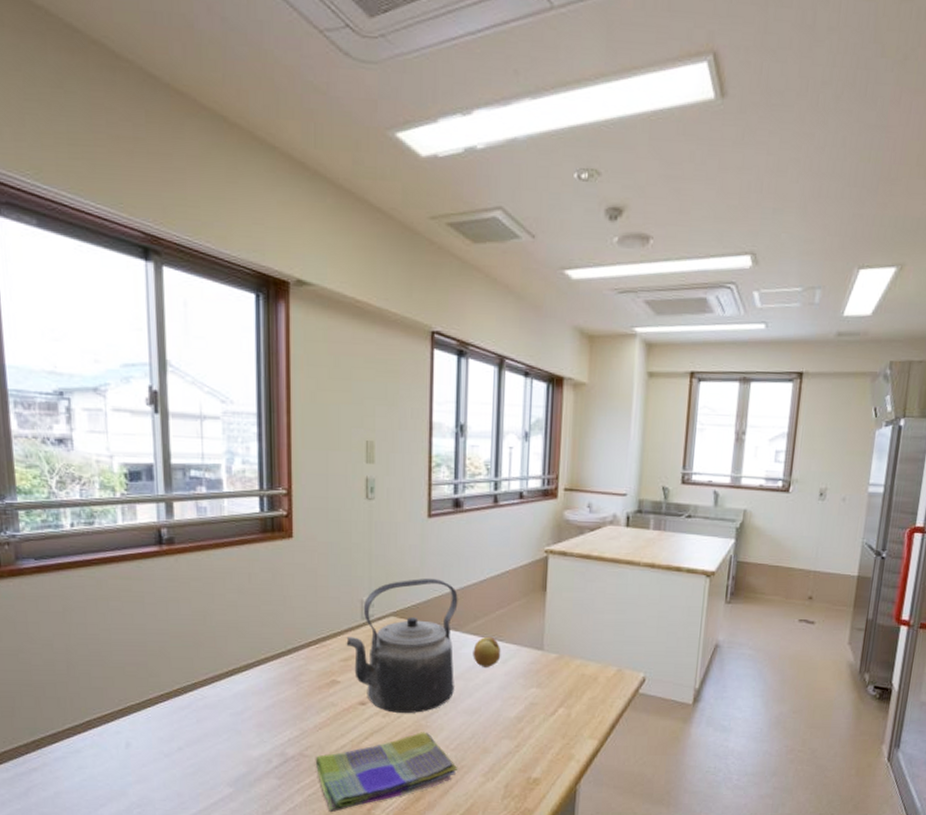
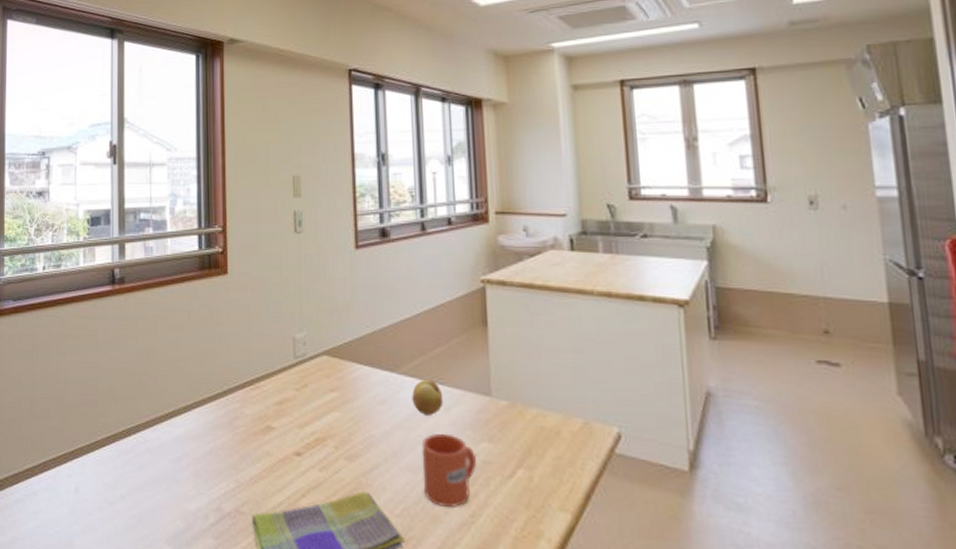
kettle: present [346,579,458,713] -> none [280,314,395,468]
mug: none [477,681,526,740] -> present [421,433,477,507]

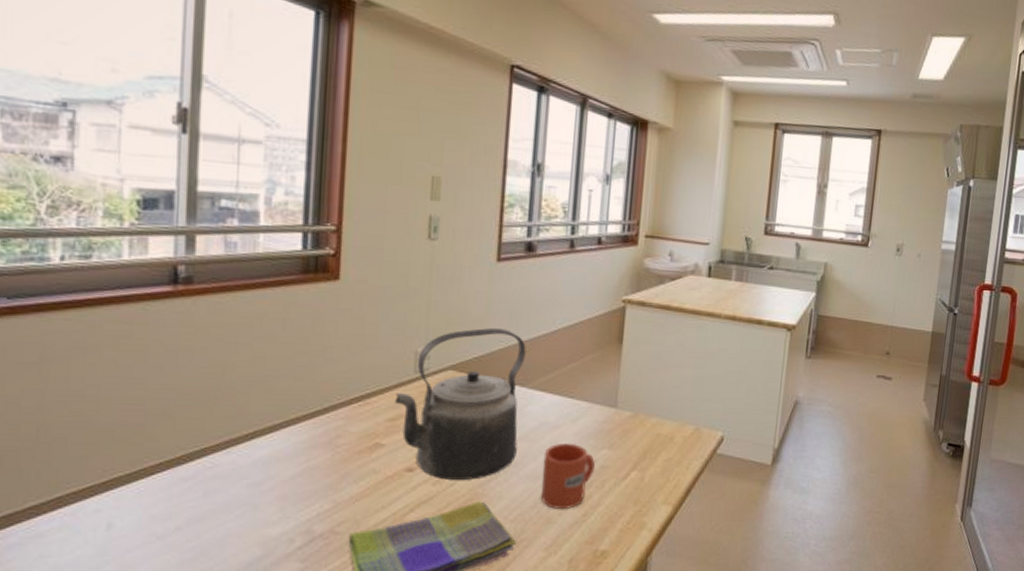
kettle: none [280,314,395,468] -> present [394,328,526,480]
fruit: present [412,378,444,415] -> none [539,392,571,427]

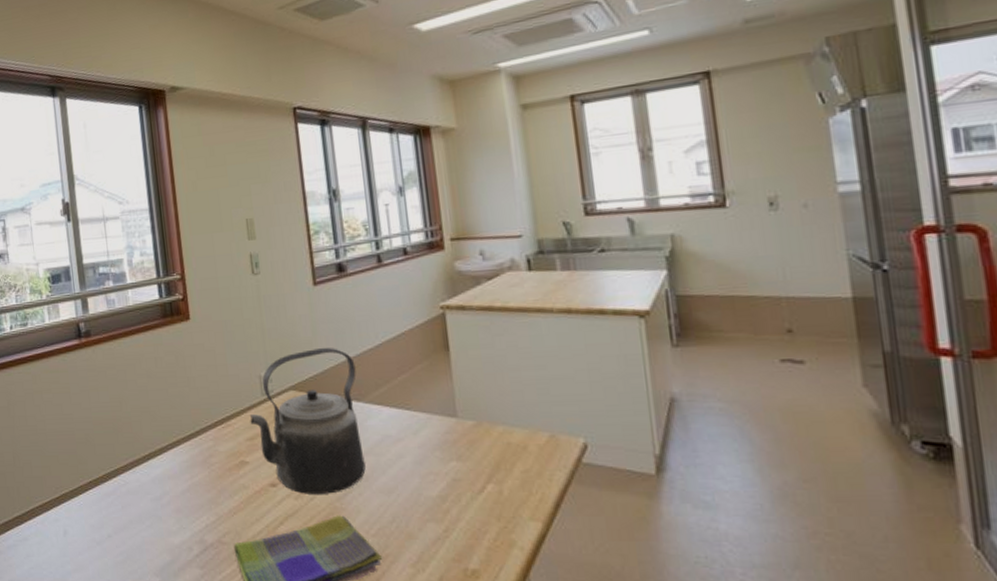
mug: present [540,443,596,509] -> none [392,455,448,524]

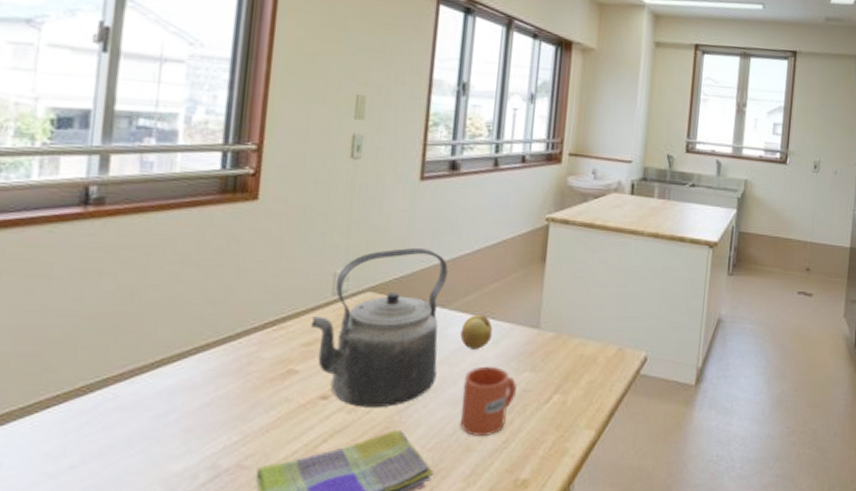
fruit: none [379,405,411,440] -> present [460,313,493,349]
mug: none [392,455,448,524] -> present [460,366,518,436]

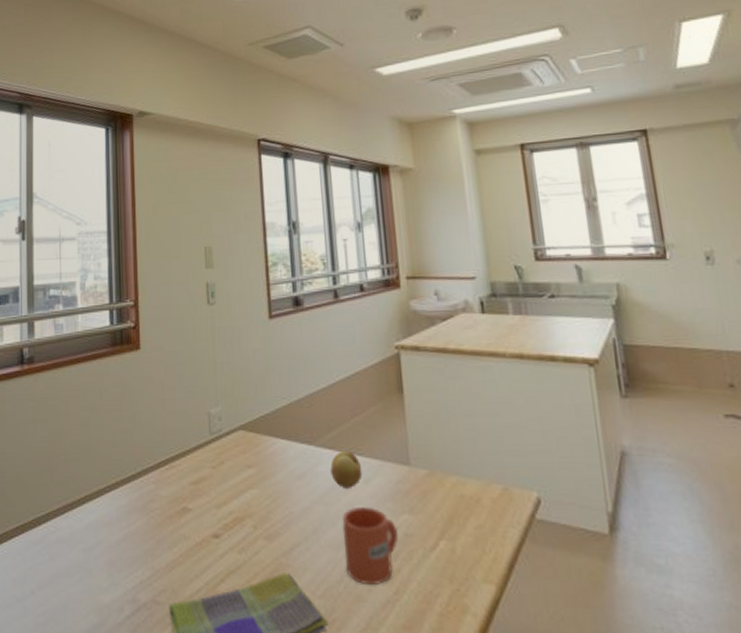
kettle: present [310,248,448,407] -> none [195,385,314,548]

